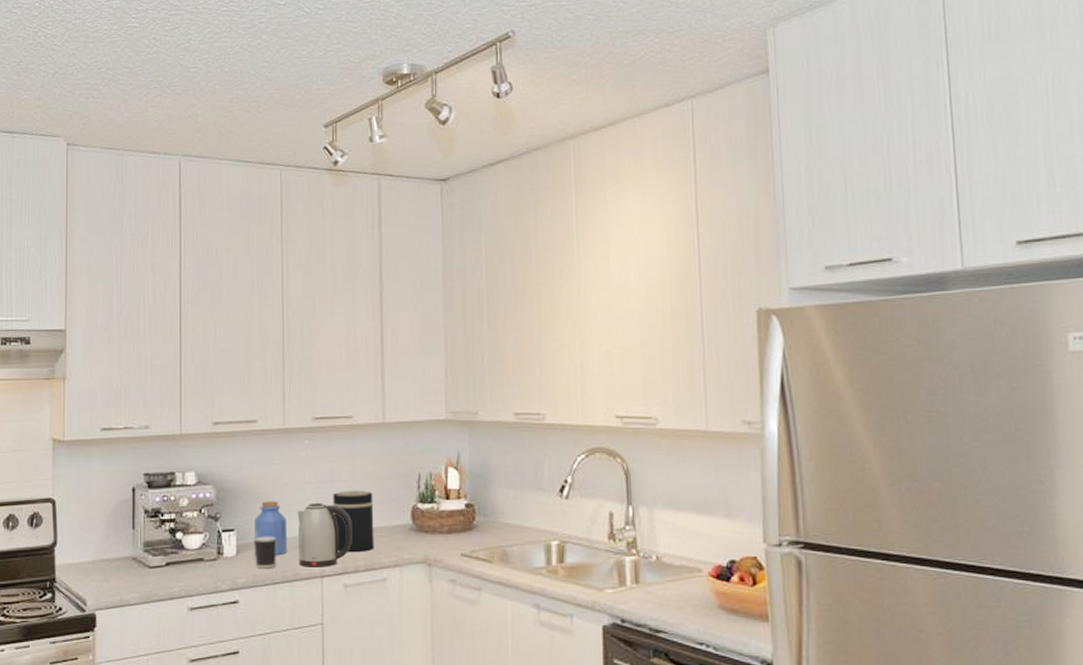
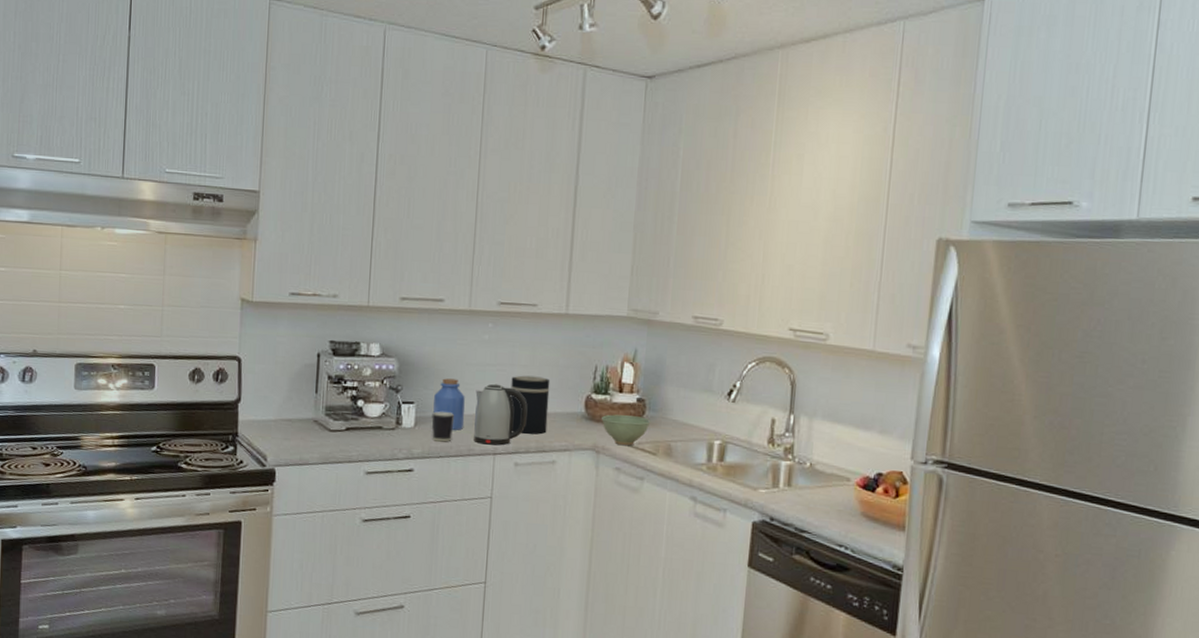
bowl: none [430,523,482,556] -> present [602,414,651,446]

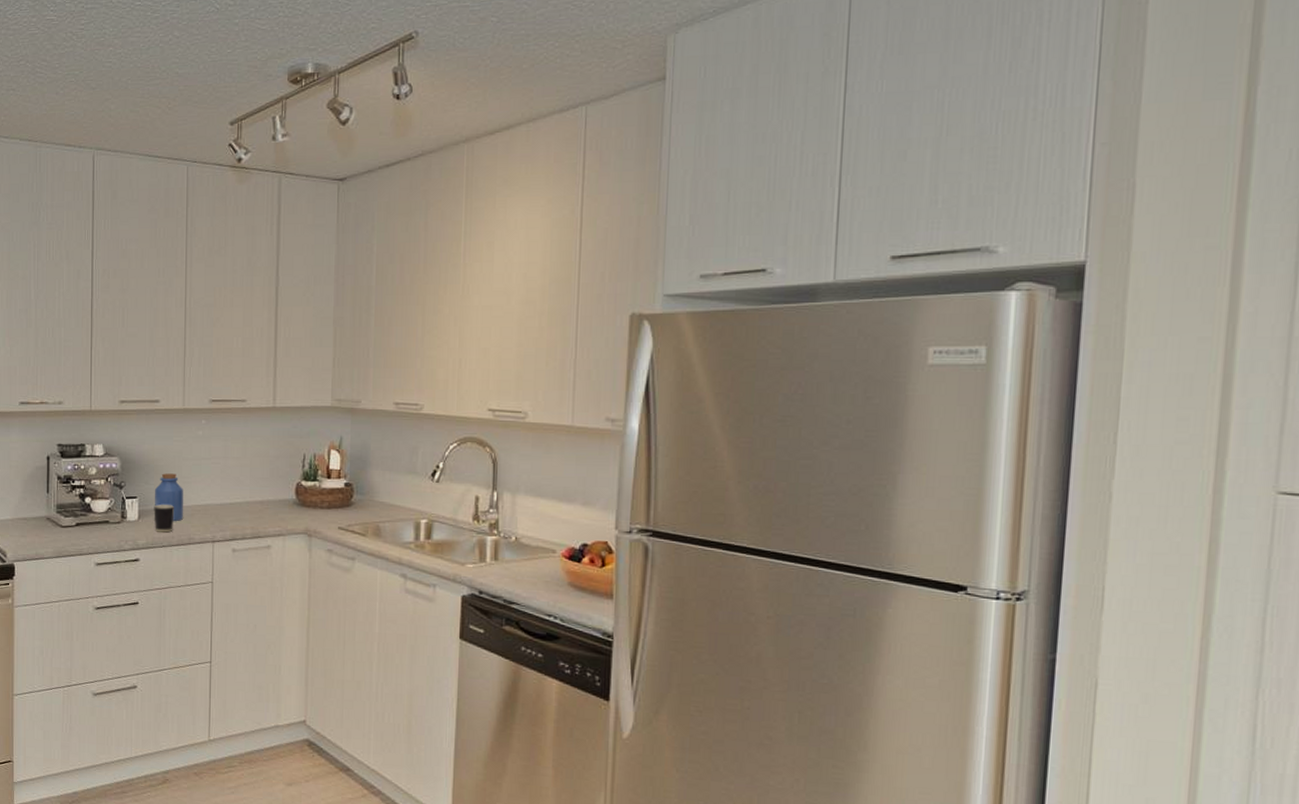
kettle: present [474,383,528,446] -> none [193,476,242,534]
cylinder: present [510,375,550,435] -> none [225,467,262,522]
bowl: present [602,414,651,446] -> none [312,499,359,529]

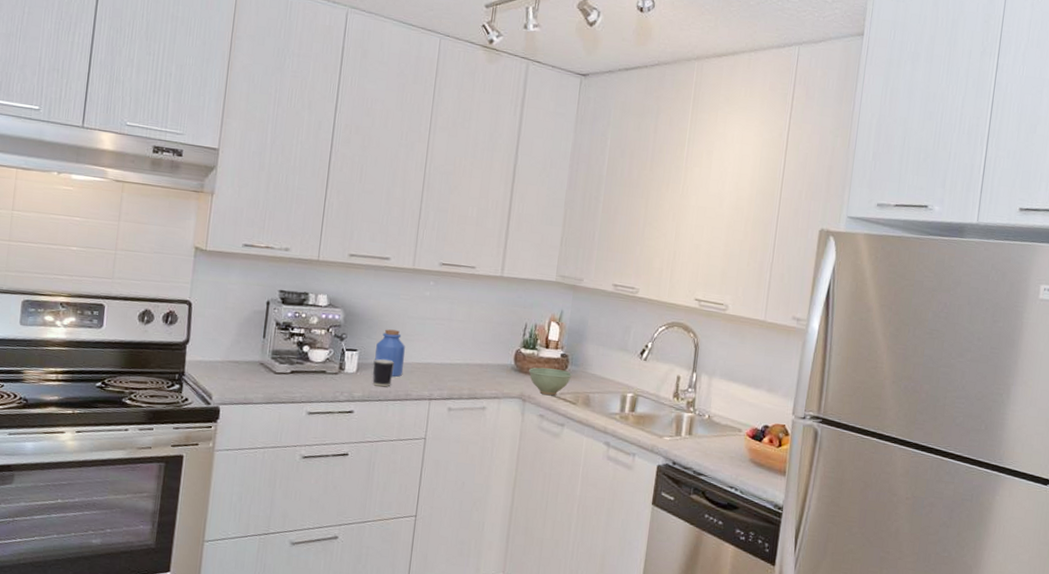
bowl: none [312,499,359,529] -> present [529,367,573,396]

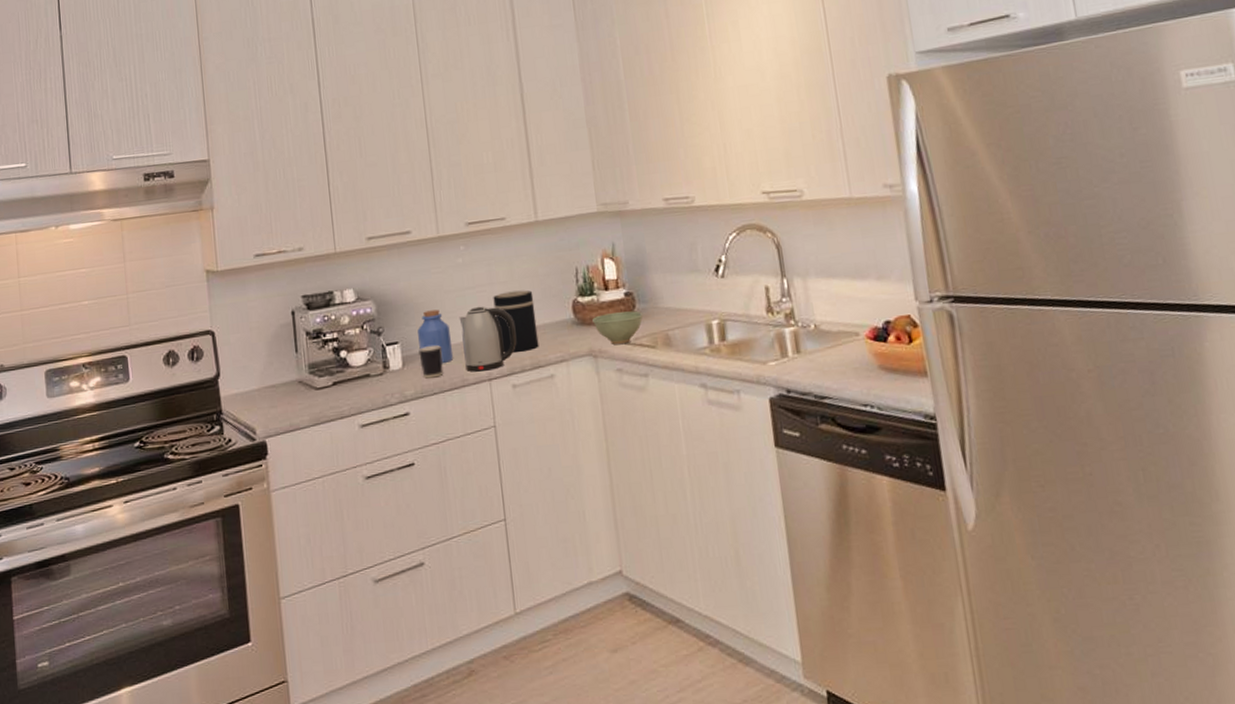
kettle: none [411,336,463,392] -> present [459,306,517,372]
cylinder: none [447,329,484,383] -> present [493,290,539,353]

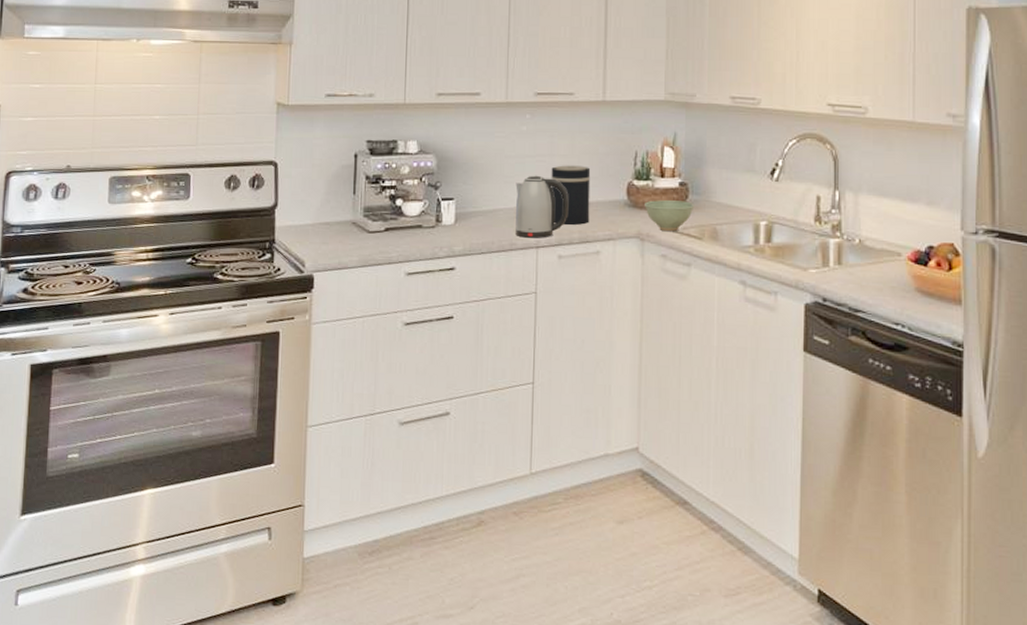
jar: present [417,309,454,363] -> none [473,172,506,225]
mug: present [418,345,444,379] -> none [472,207,495,238]

